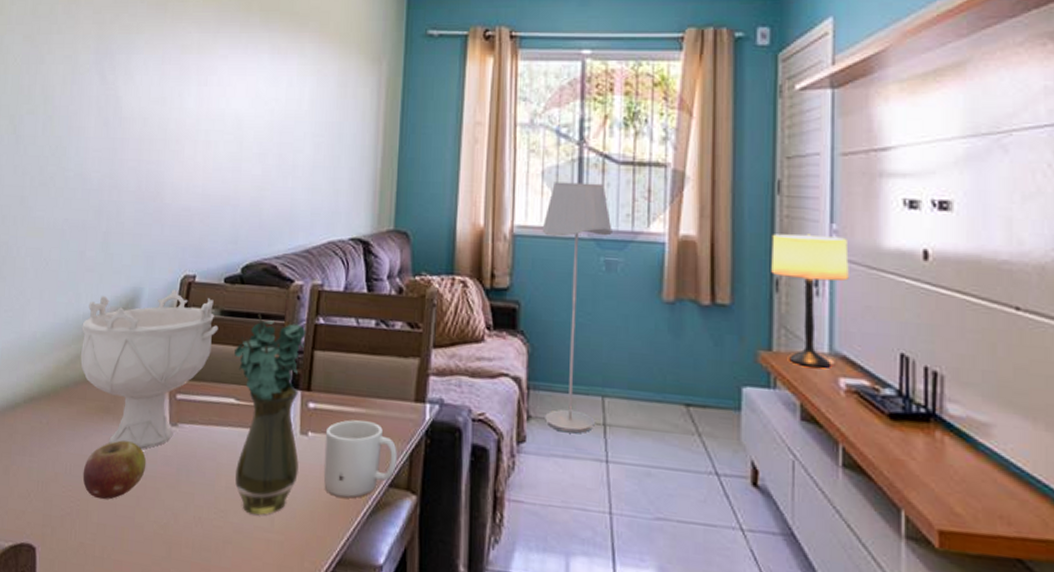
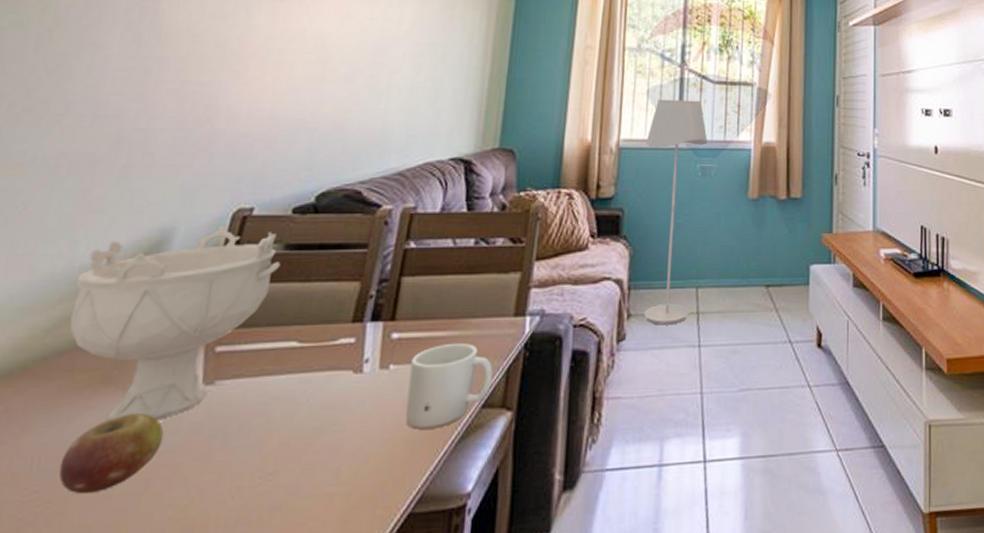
vase: present [234,314,306,515] -> none [291,244,393,469]
table lamp: present [771,234,849,368] -> none [832,137,886,243]

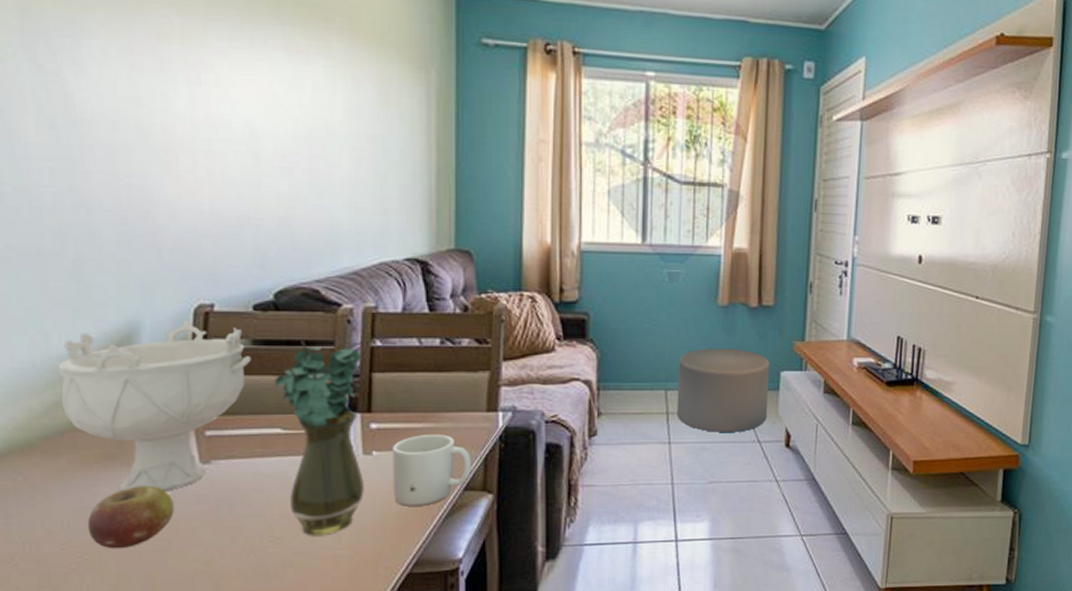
vase: none [291,244,393,469] -> present [275,340,364,535]
floor lamp: present [644,99,708,325] -> none [609,200,675,423]
pouf: none [707,242,800,333] -> present [676,348,770,432]

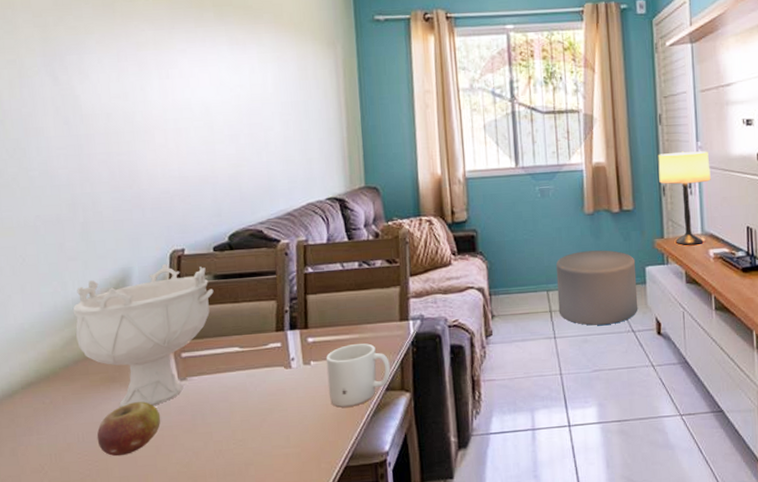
vase: present [275,340,364,535] -> none [232,271,306,437]
table lamp: none [807,245,866,351] -> present [658,151,711,245]

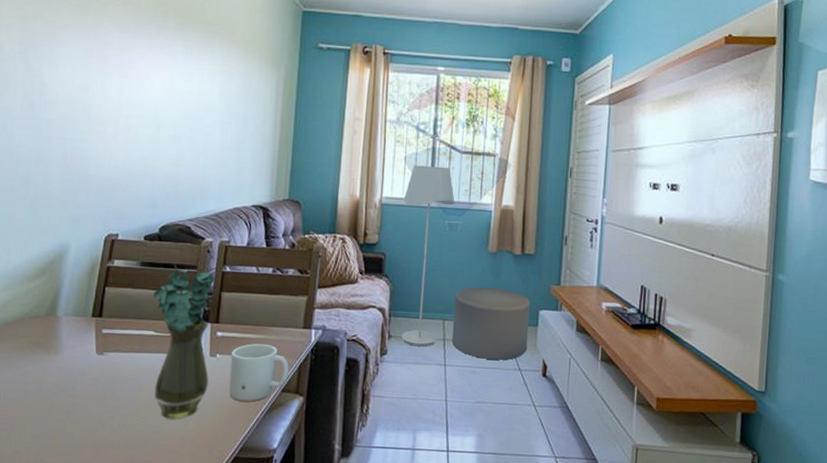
decorative bowl: present [73,263,214,408] -> none [12,245,139,374]
fruit: present [96,401,161,456] -> none [16,368,76,416]
vase: none [232,271,306,437] -> present [153,264,215,419]
floor lamp: none [488,130,544,323] -> present [401,165,455,347]
table lamp: present [658,151,711,245] -> none [563,205,613,296]

